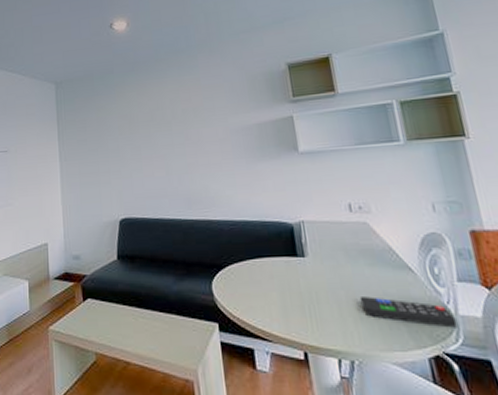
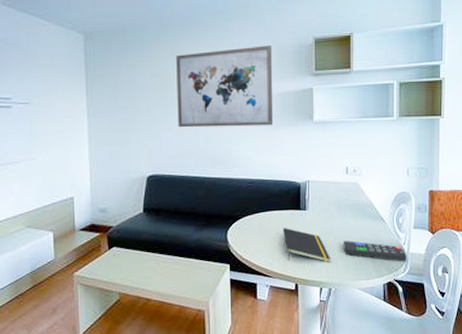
wall art: none [142,76,251,167] -> present [176,45,274,128]
notepad: none [279,278,347,324] -> present [283,227,330,262]

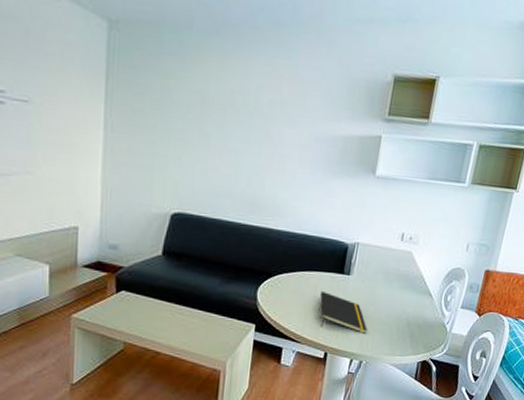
wall art: present [176,45,274,128] -> none [216,68,343,174]
remote control: present [343,241,407,262] -> none [382,313,448,342]

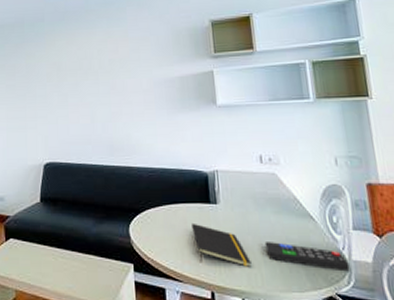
remote control: none [382,313,448,342] -> present [264,242,350,272]

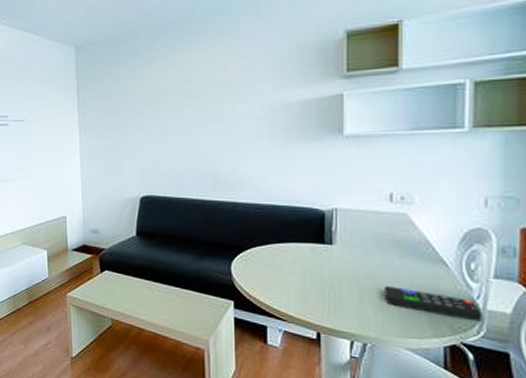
notepad: present [192,222,252,267] -> none [301,263,366,311]

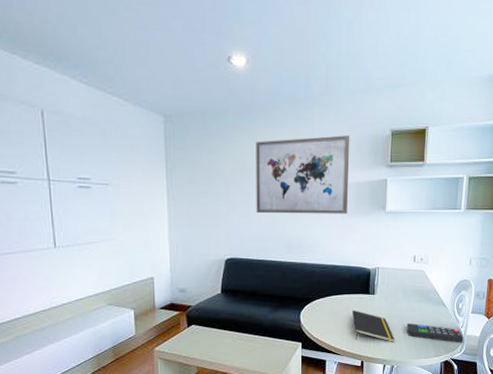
wall art: none [172,44,290,144] -> present [256,135,350,214]
notepad: none [301,263,366,311] -> present [352,309,394,342]

